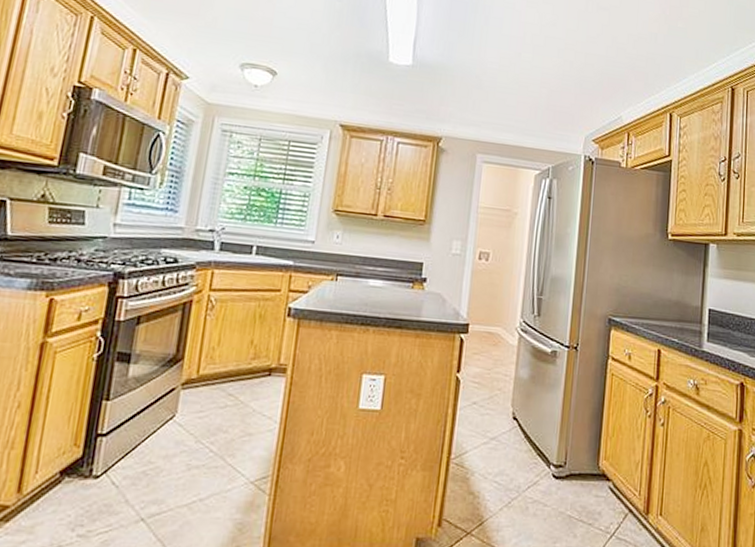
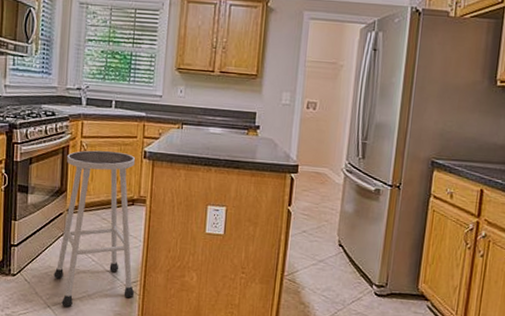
stool: none [154,306,277,518] -> present [53,150,136,307]

